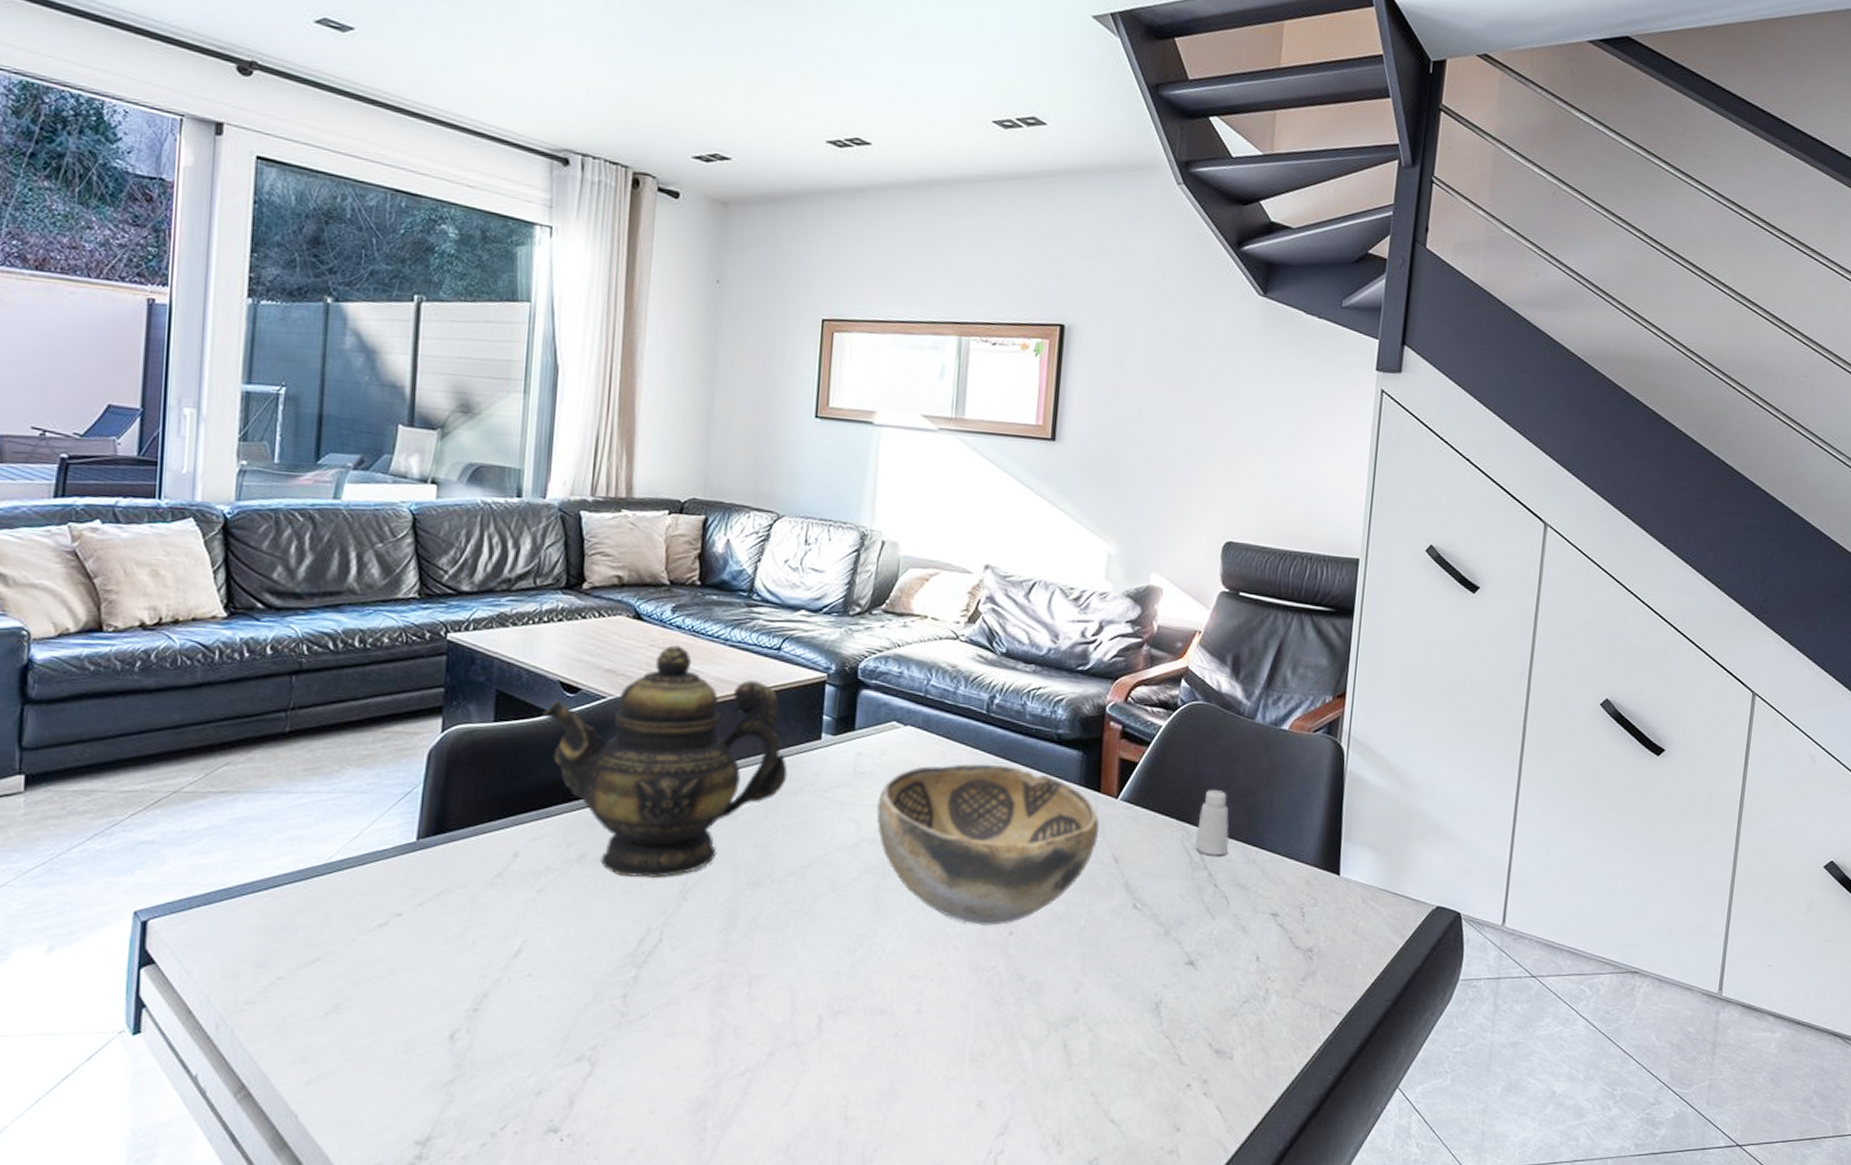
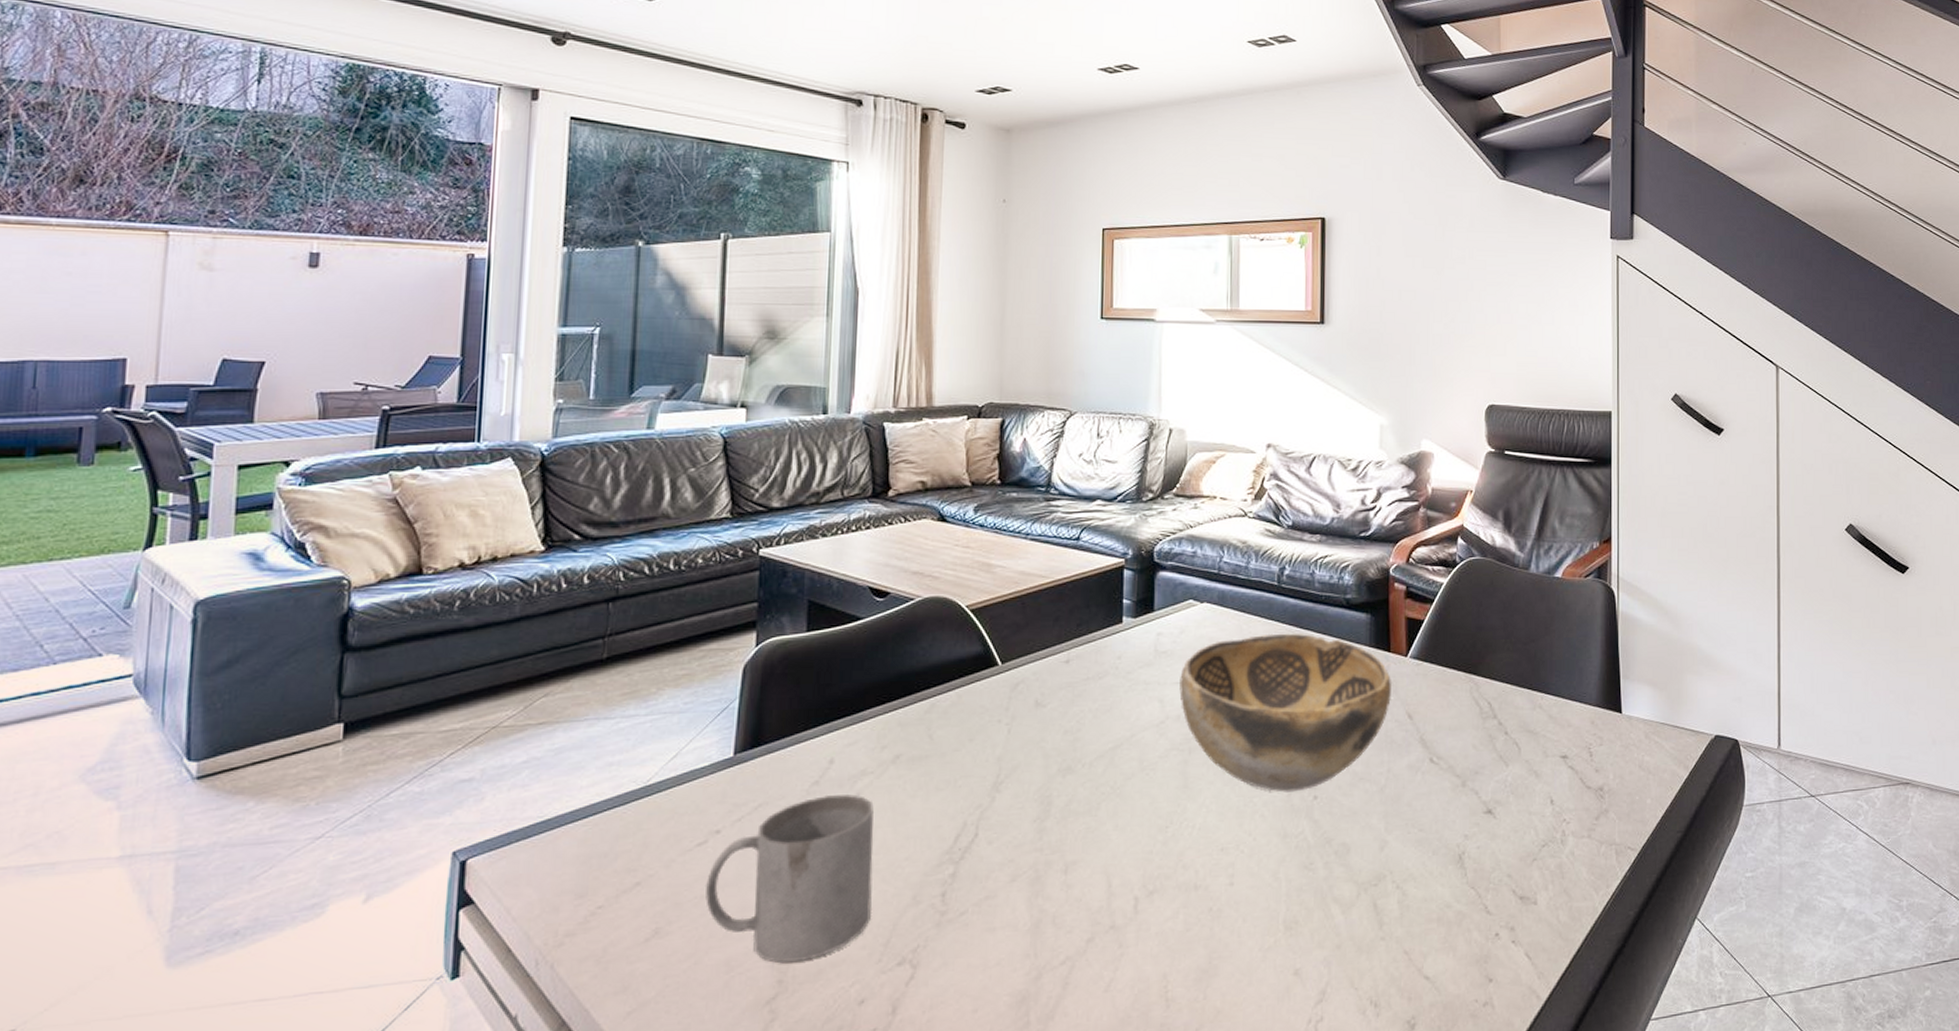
mug: none [385,888,557,1048] -> present [706,794,874,963]
teapot: present [541,645,788,878] -> none [853,543,1092,774]
saltshaker: present [1195,789,1229,856] -> none [1484,640,1516,705]

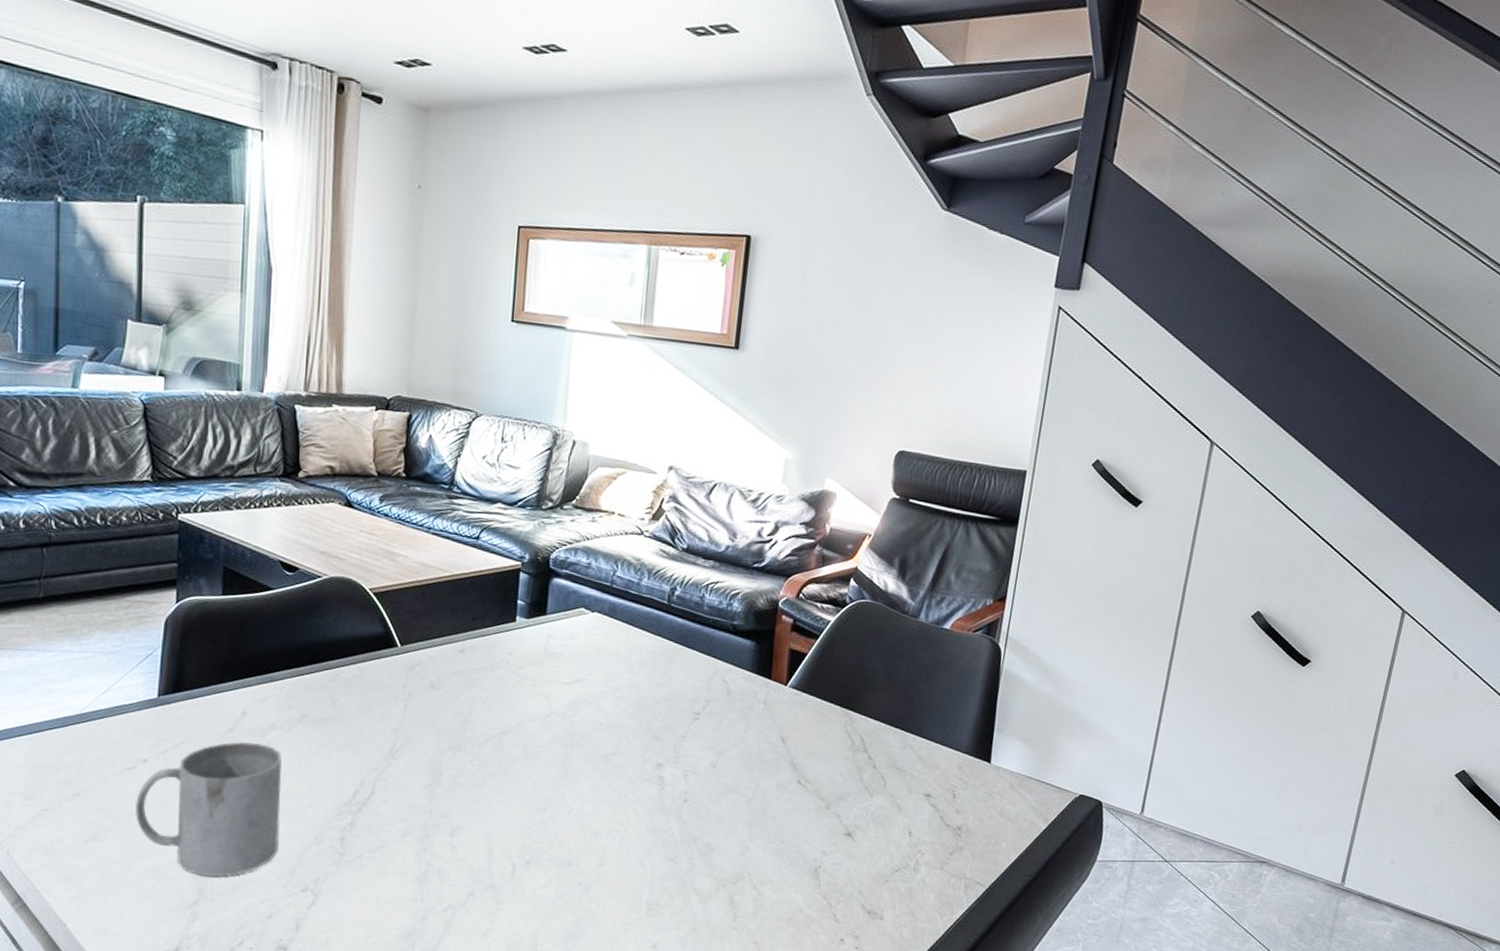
decorative bowl: present [1179,633,1391,792] -> none [565,648,769,794]

